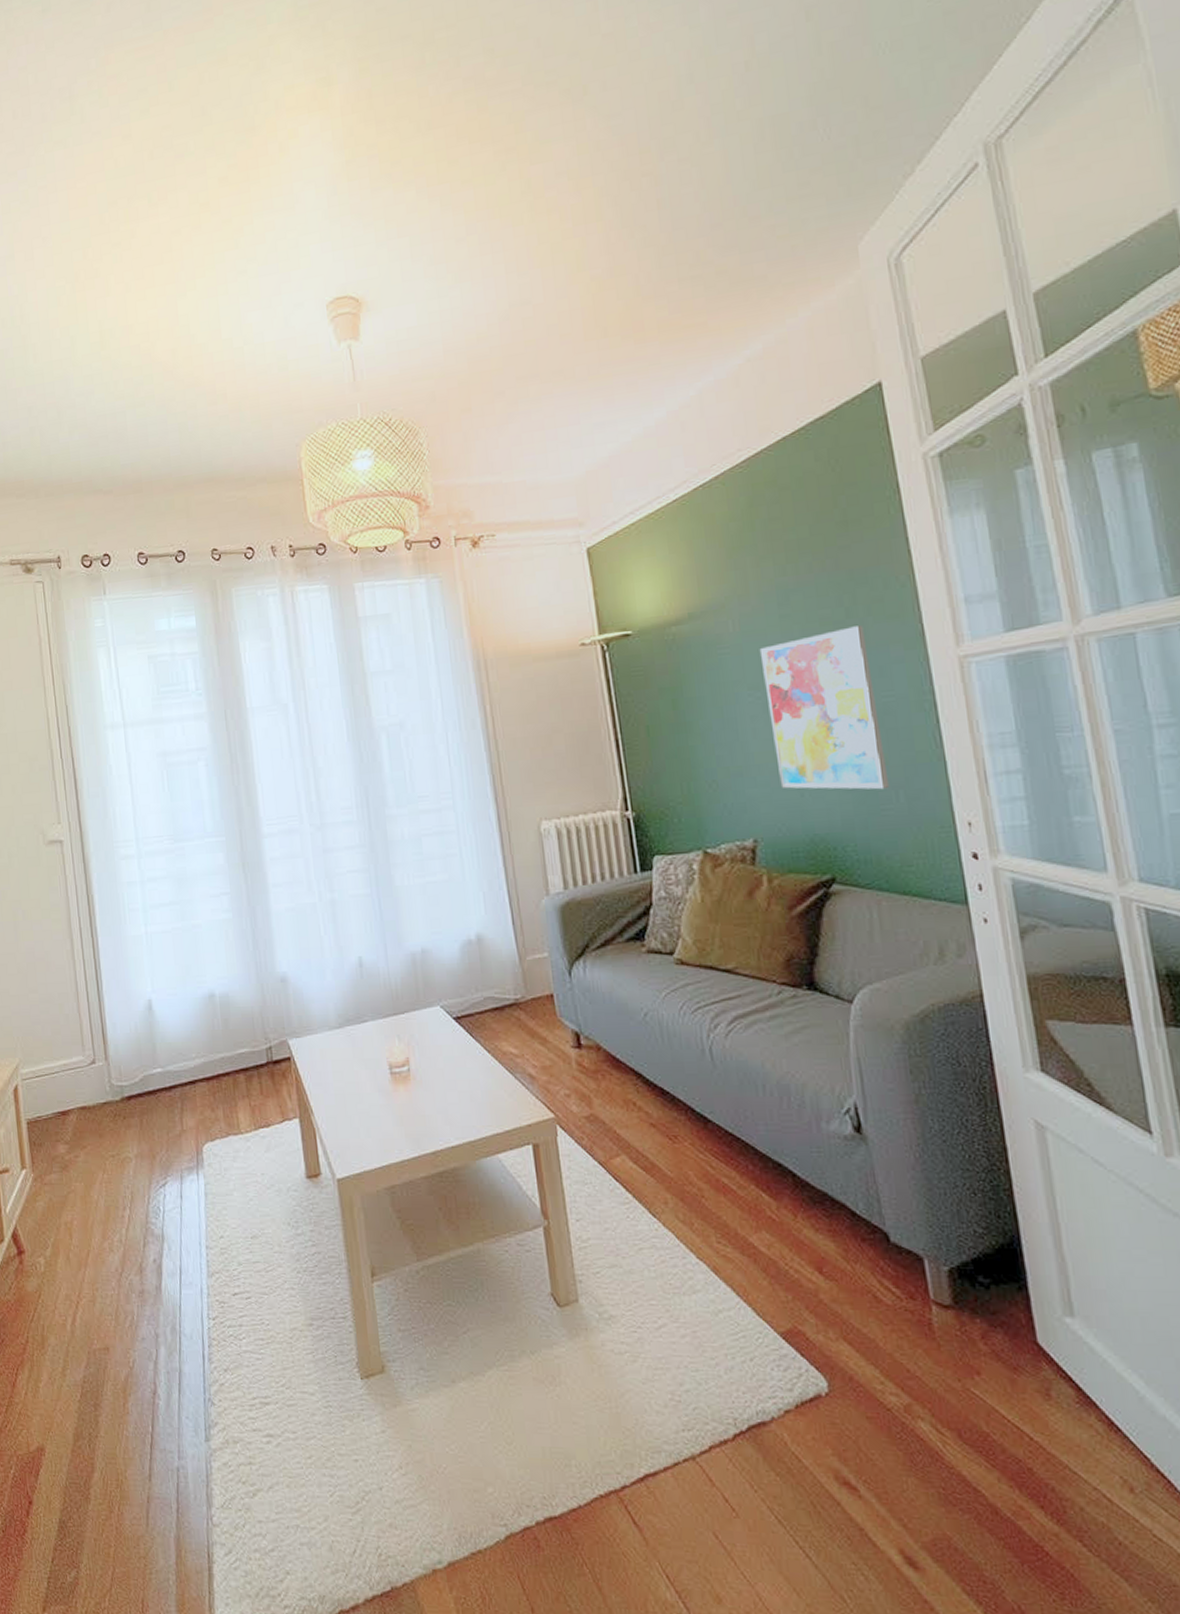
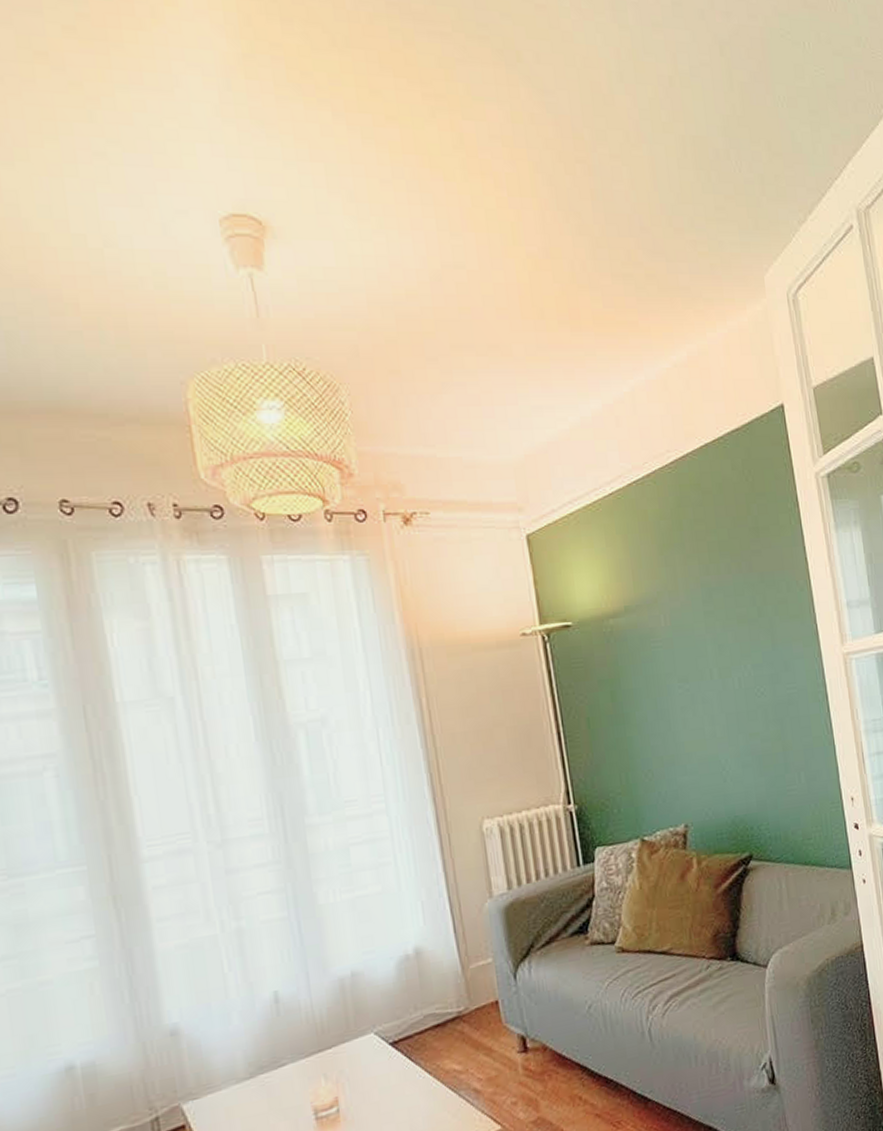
wall art: present [759,625,890,790] -> none [687,624,794,775]

